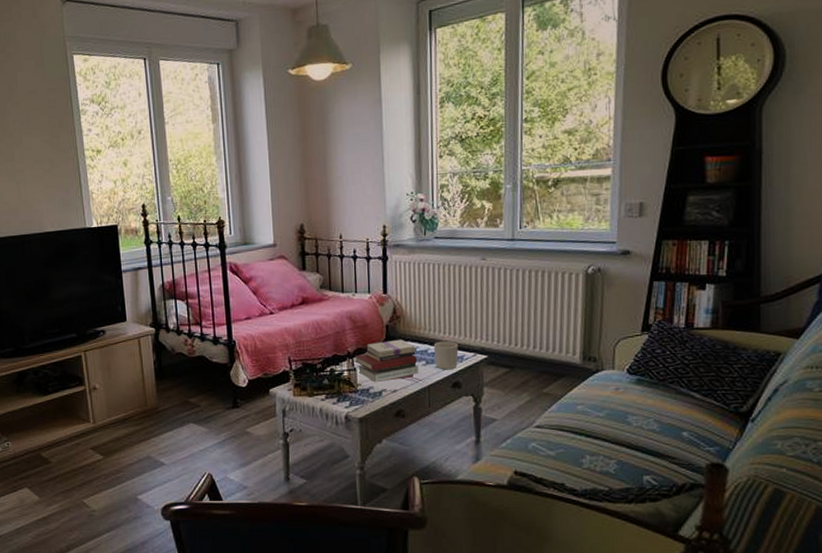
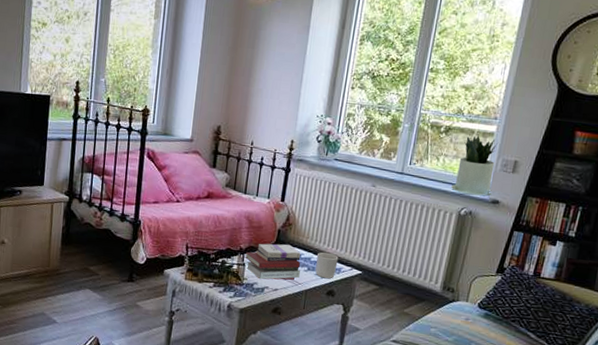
planter: none [572,182,619,251] -> present [451,135,498,197]

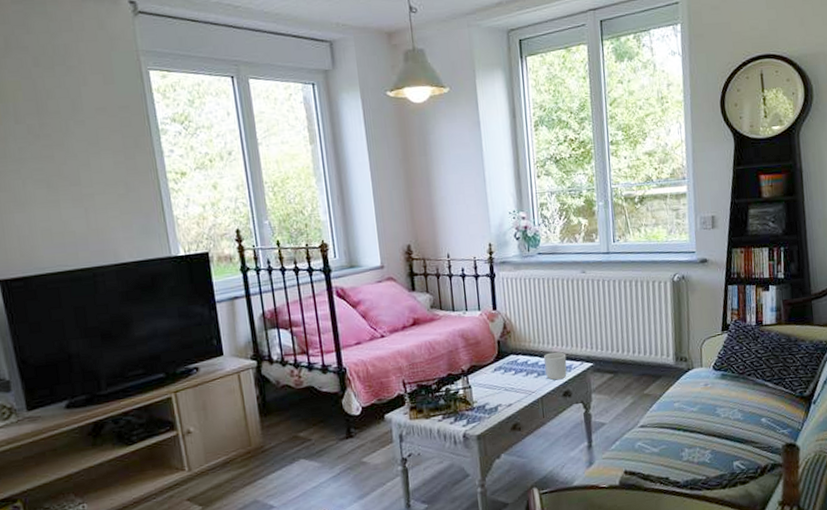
books: present [245,243,301,280] -> none [469,353,531,399]
planter: present [451,135,498,197] -> none [659,198,698,261]

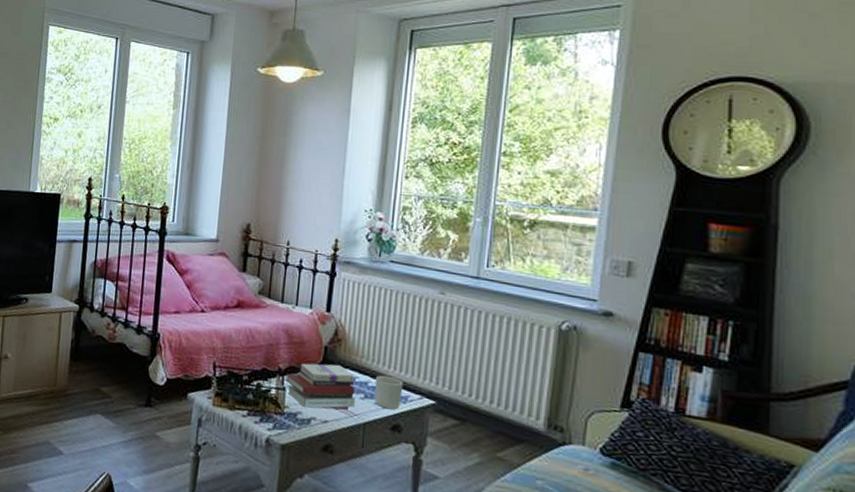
books: none [469,353,531,399] -> present [286,363,355,410]

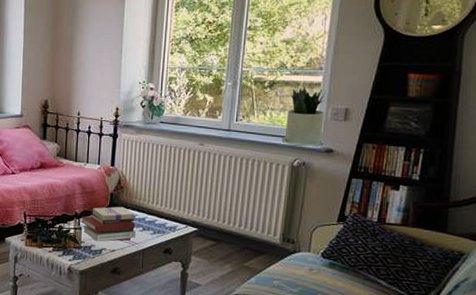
mug: present [374,375,404,410] -> none [150,211,173,238]
planter: none [545,230,602,308] -> present [281,87,326,147]

